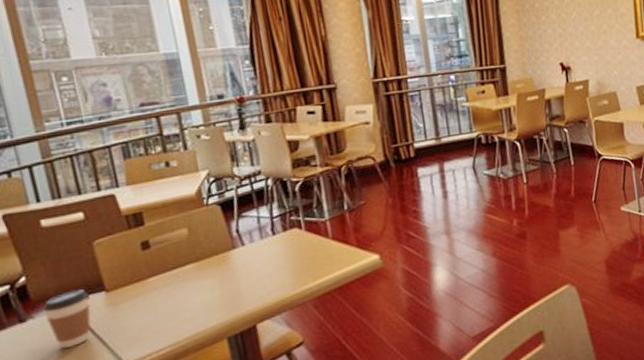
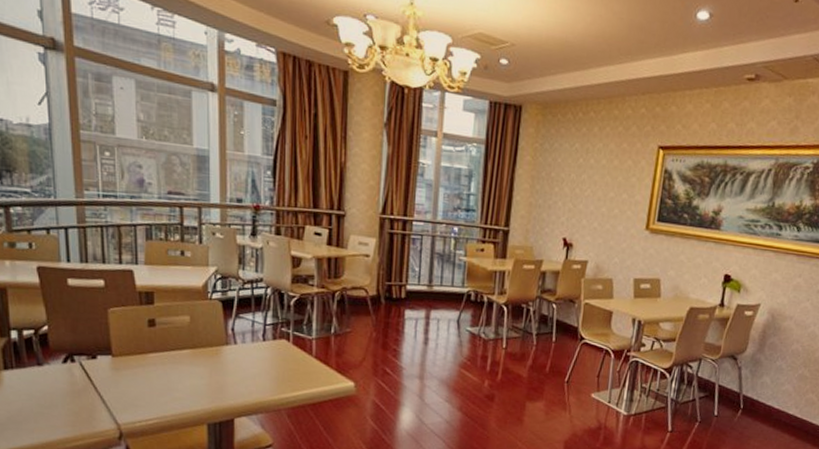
coffee cup: present [43,289,91,349] -> none [58,348,97,398]

